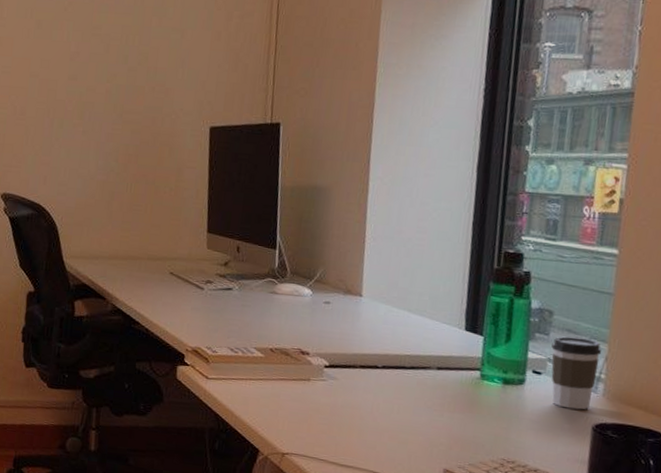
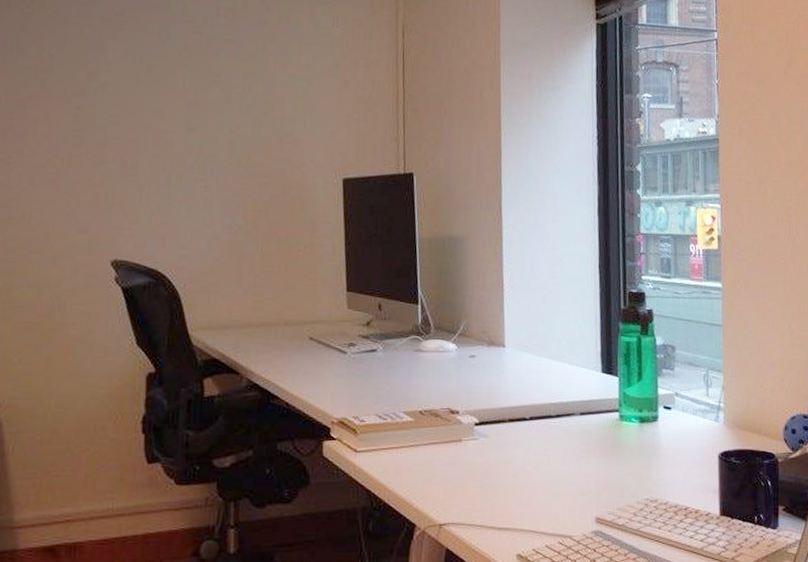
coffee cup: present [551,336,602,410] -> none [677,370,719,440]

